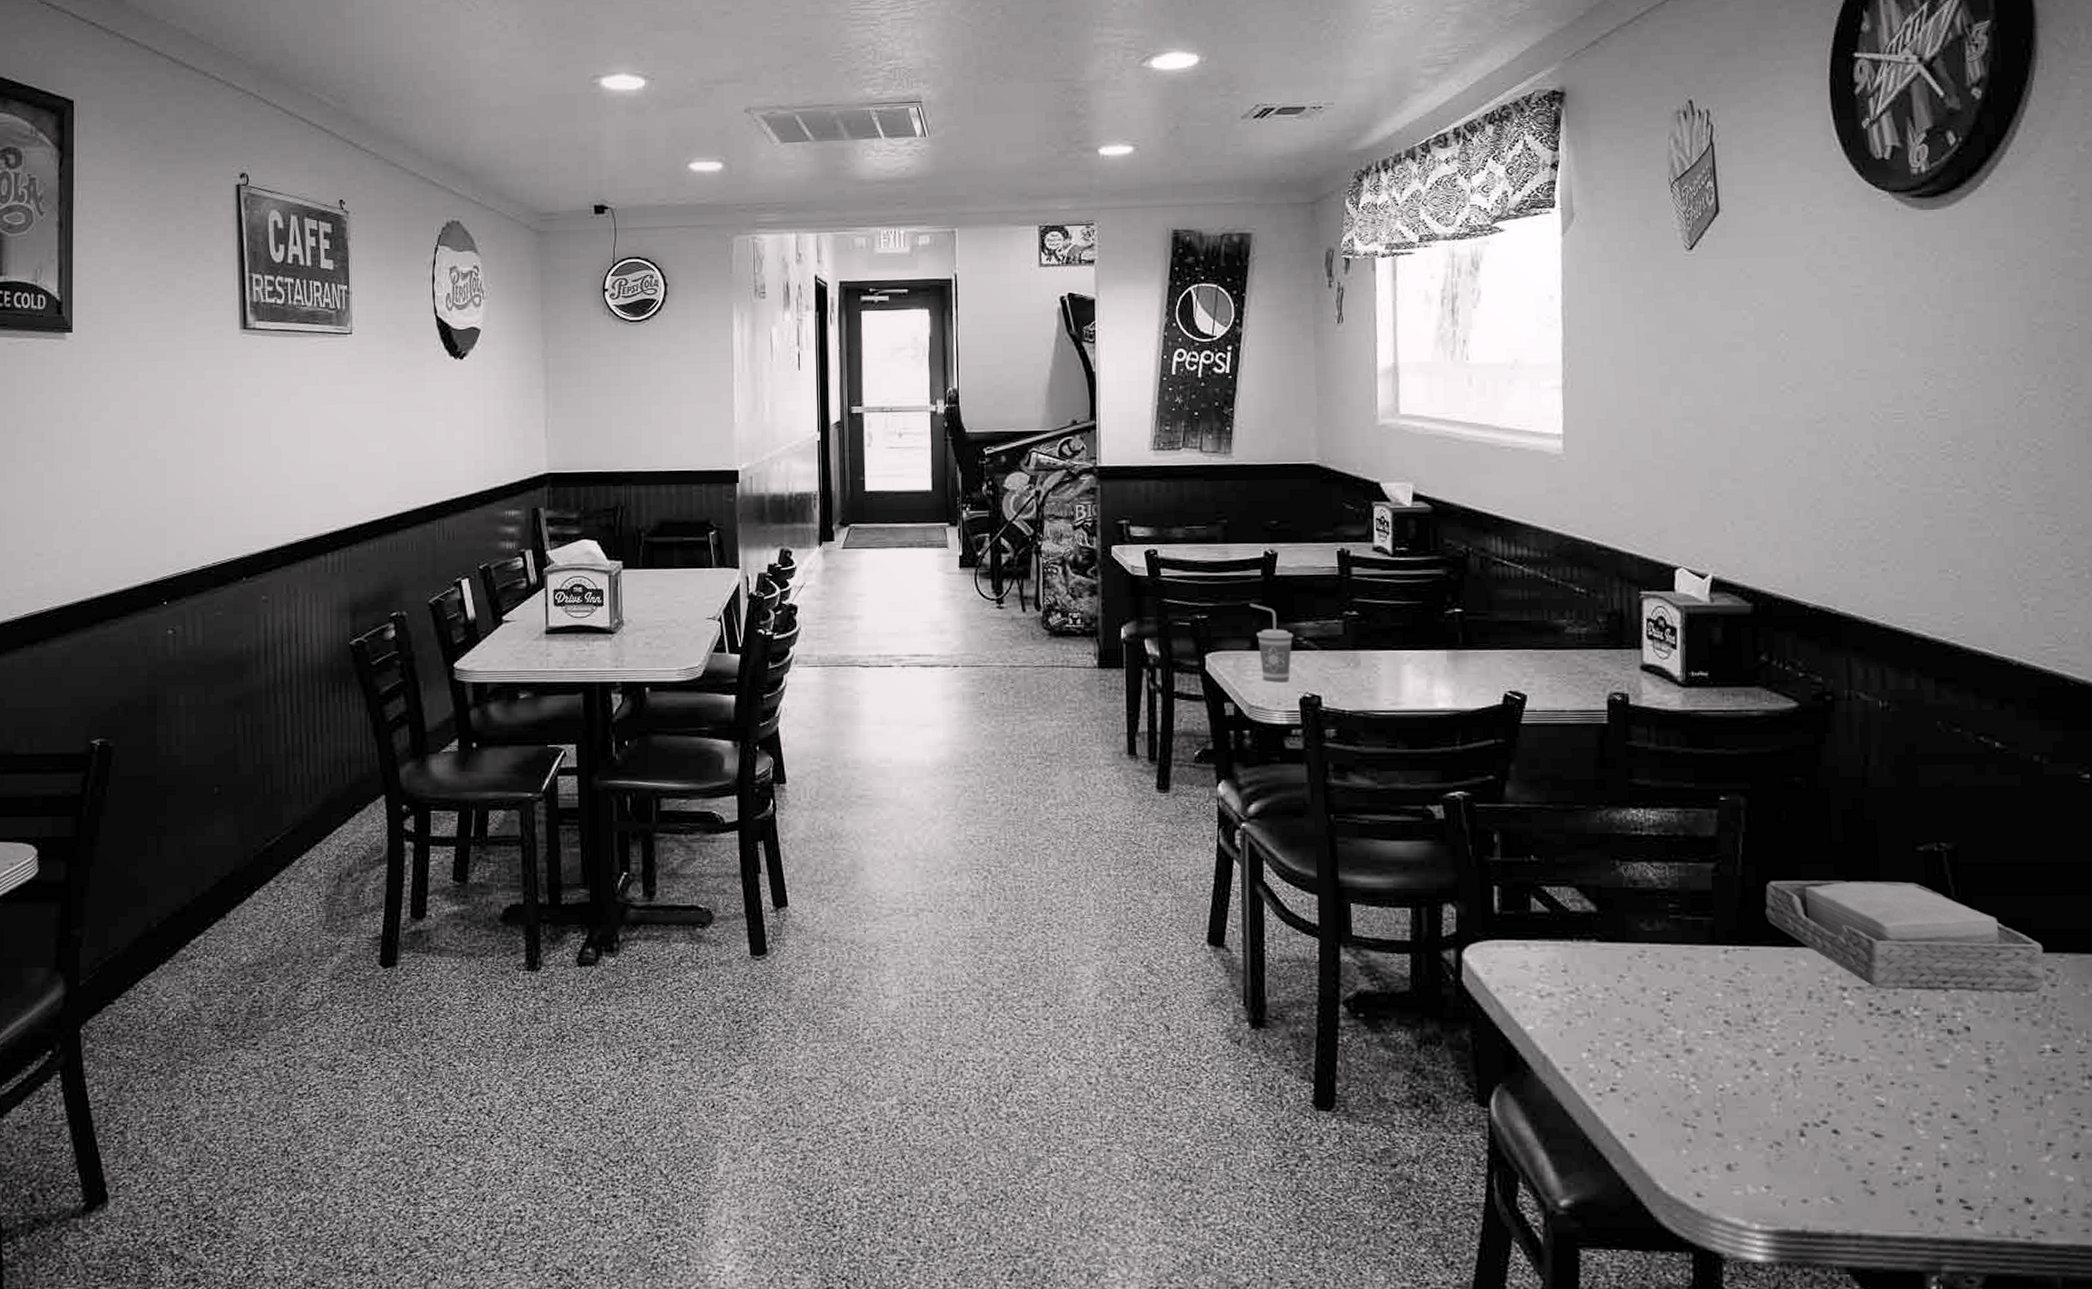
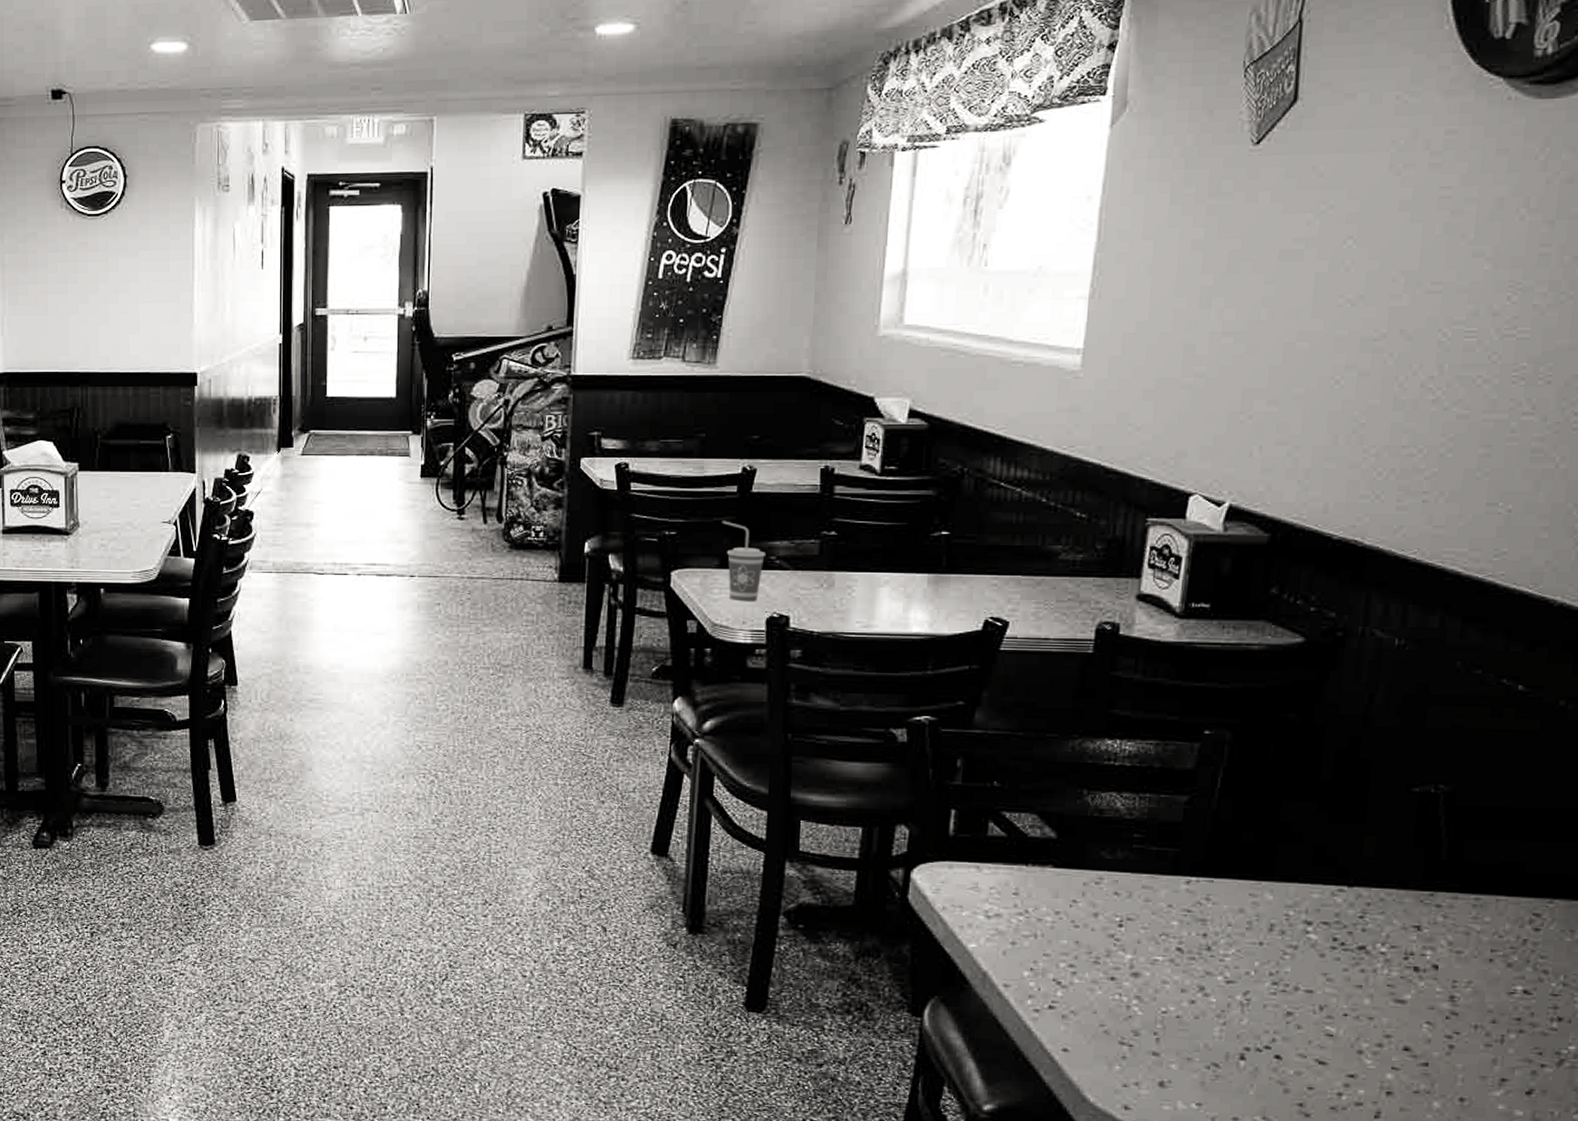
napkin holder: present [1765,880,2044,993] -> none [1236,815,1533,936]

